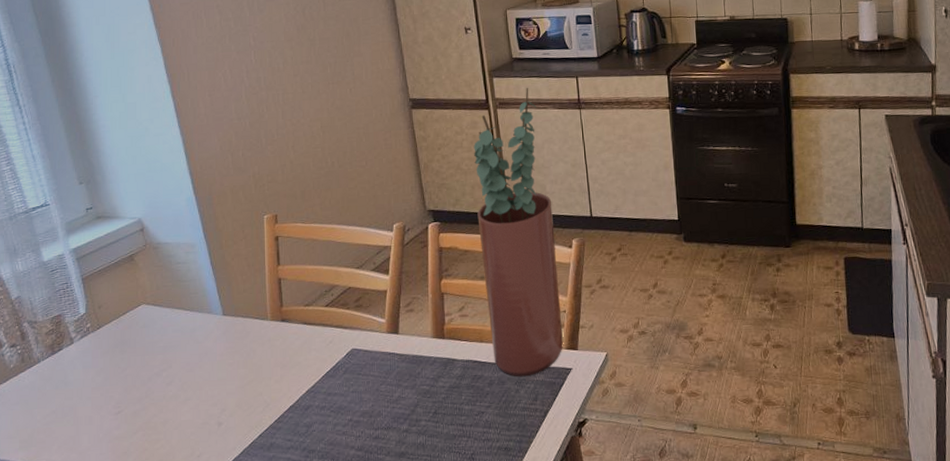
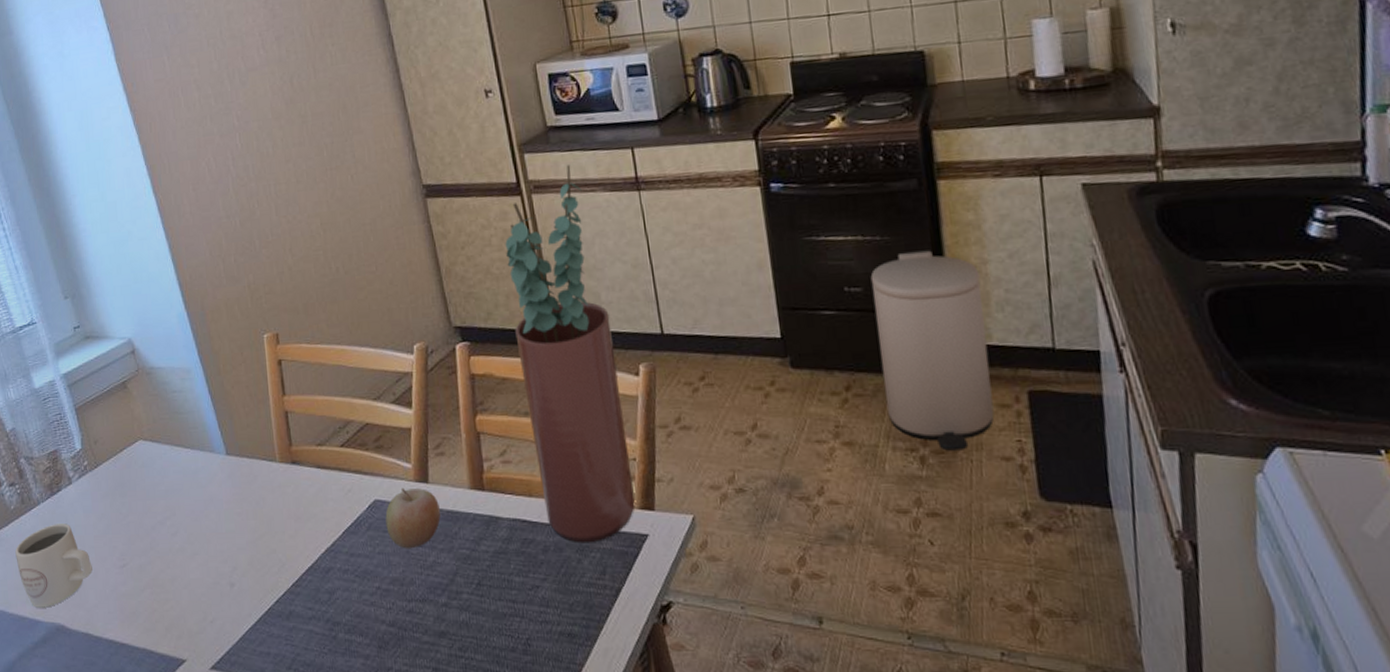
mug: none [11,378,88,454] -> present [15,523,93,608]
fruit: none [360,338,408,388] -> present [385,487,441,549]
pedal bin: none [743,158,822,301] -> present [870,250,994,451]

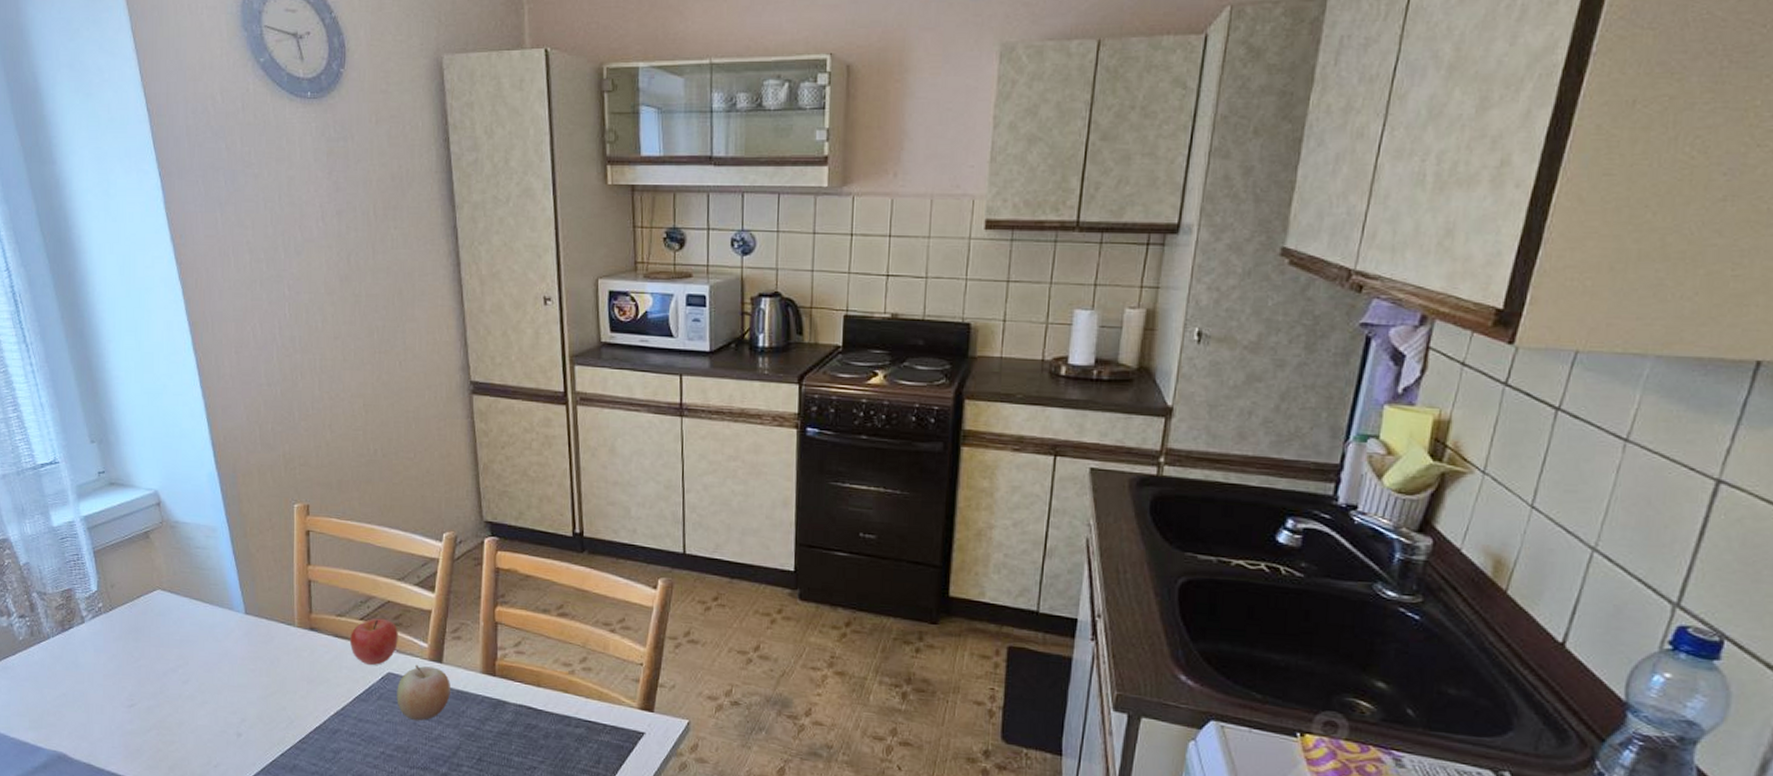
mug: present [15,523,93,608] -> none [21,659,99,736]
fruit: none [332,442,381,495] -> present [349,618,398,666]
vase: present [505,165,635,543] -> none [544,382,637,735]
pedal bin: present [870,250,994,451] -> none [880,508,984,691]

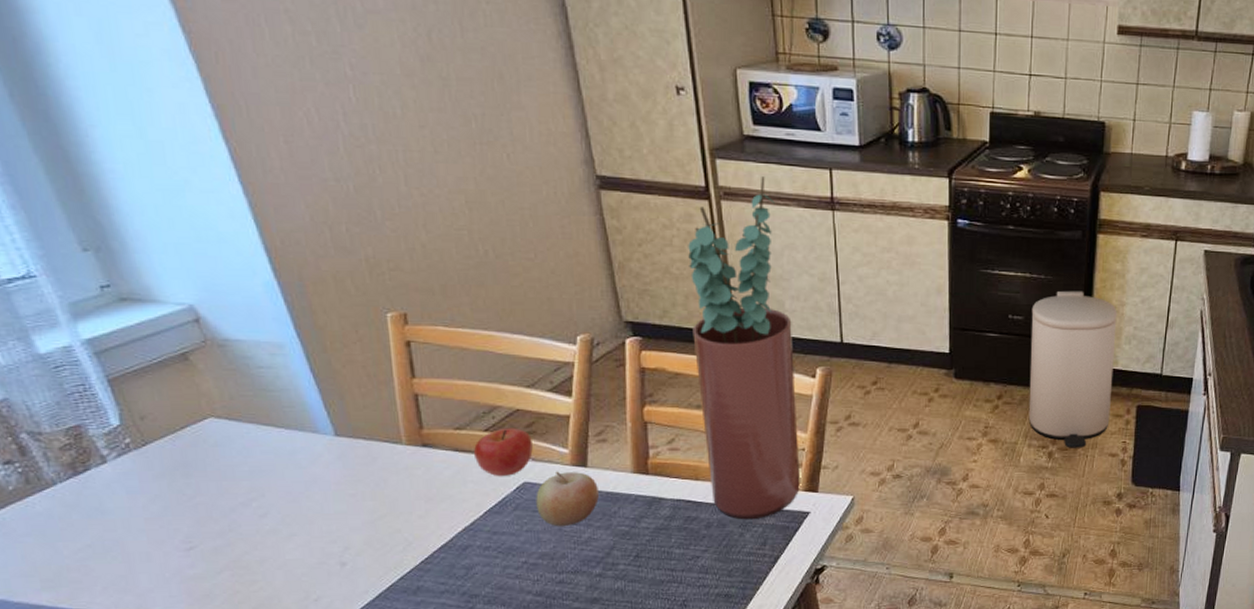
vase: none [544,382,637,735] -> present [688,176,800,520]
pedal bin: none [880,508,984,691] -> present [1028,290,1117,448]

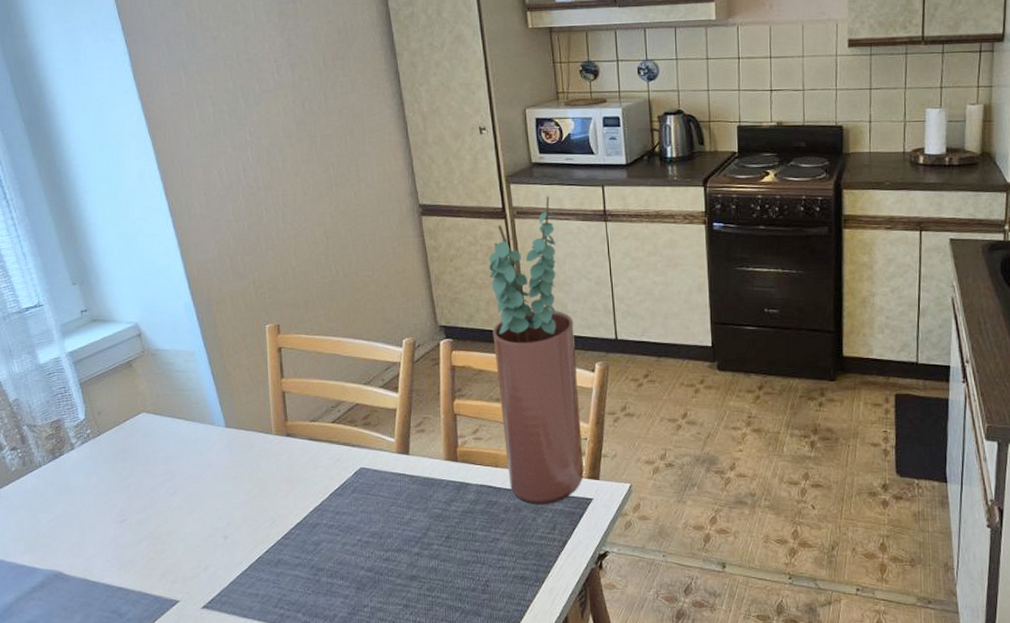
fruit: present [473,428,533,477] -> none [323,420,368,463]
fruit: present [536,471,600,527] -> none [369,458,419,509]
pedal bin: present [1028,290,1117,448] -> none [785,283,869,438]

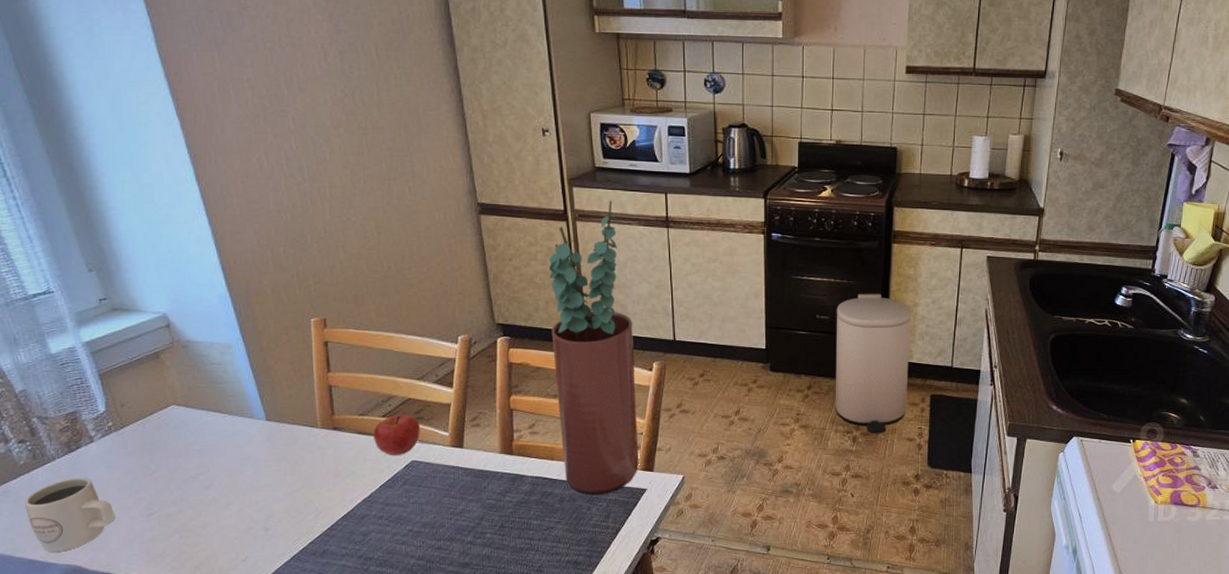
mug: none [15,484,92,557] -> present [25,477,115,552]
fruit: none [323,420,368,463] -> present [373,414,420,456]
pedal bin: none [785,283,869,438] -> present [835,293,911,433]

